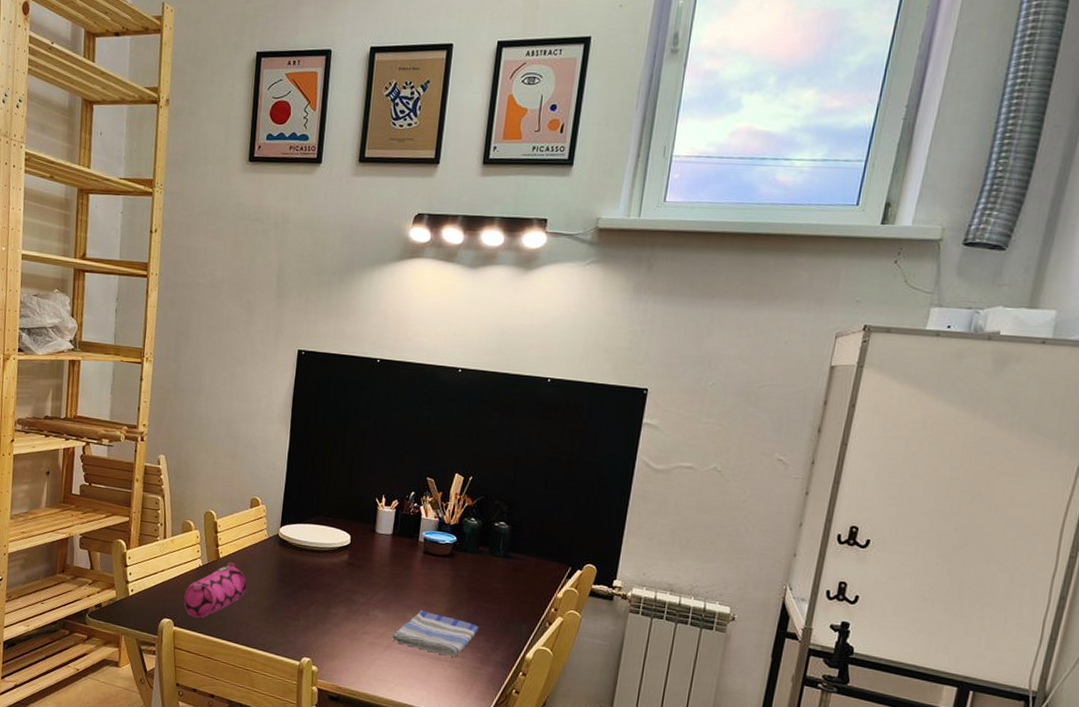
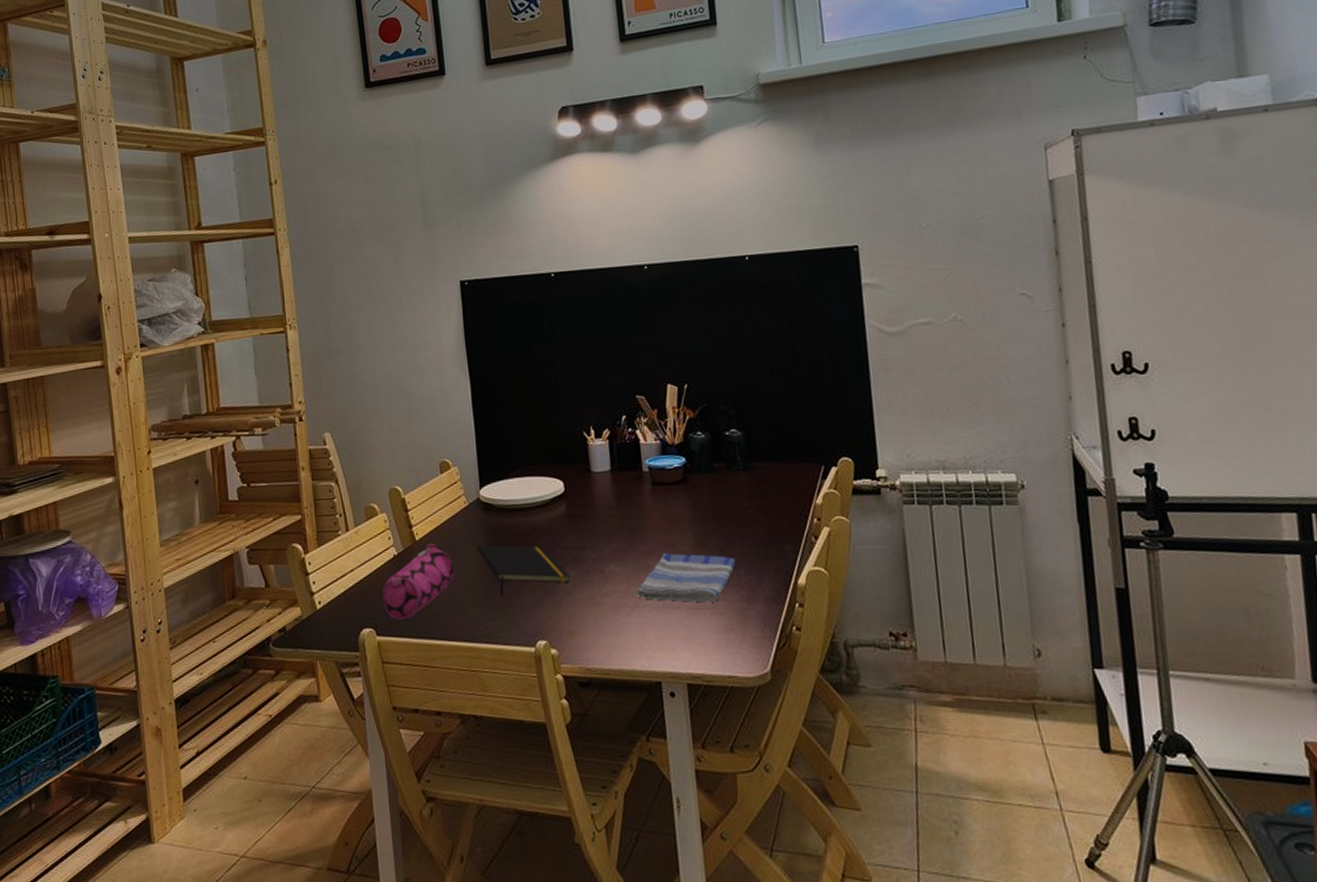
notepad: none [268,572,340,618] -> present [477,544,570,596]

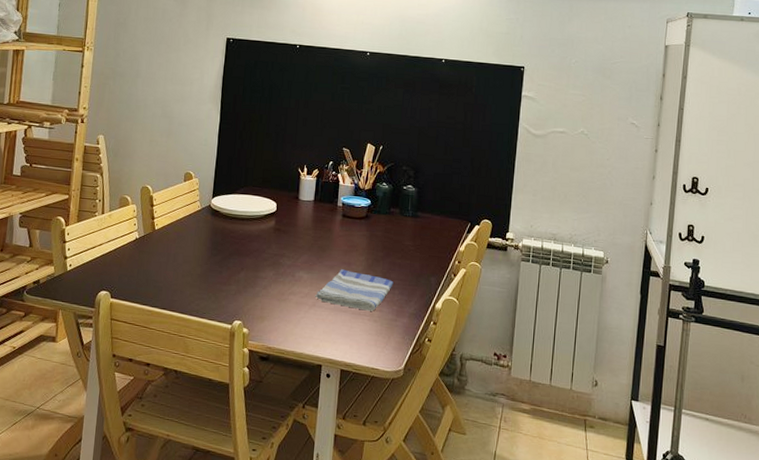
pencil case: present [382,543,455,621] -> none [121,233,181,290]
notepad: present [477,544,570,596] -> none [201,240,268,282]

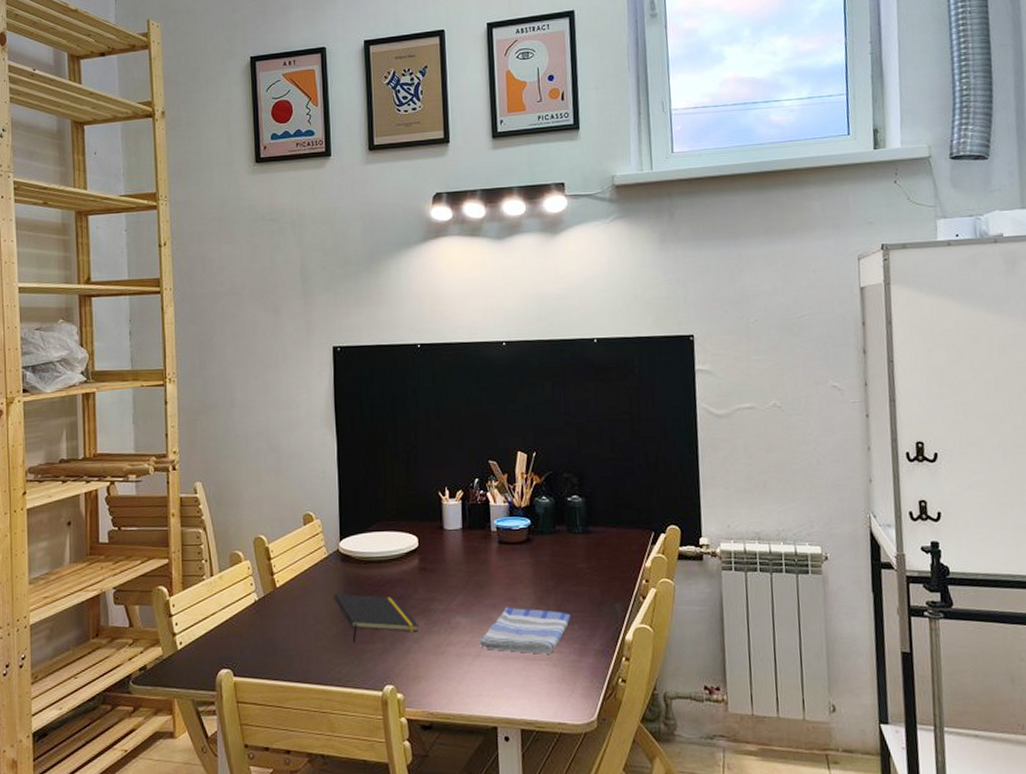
notepad: none [201,240,268,282] -> present [334,593,419,642]

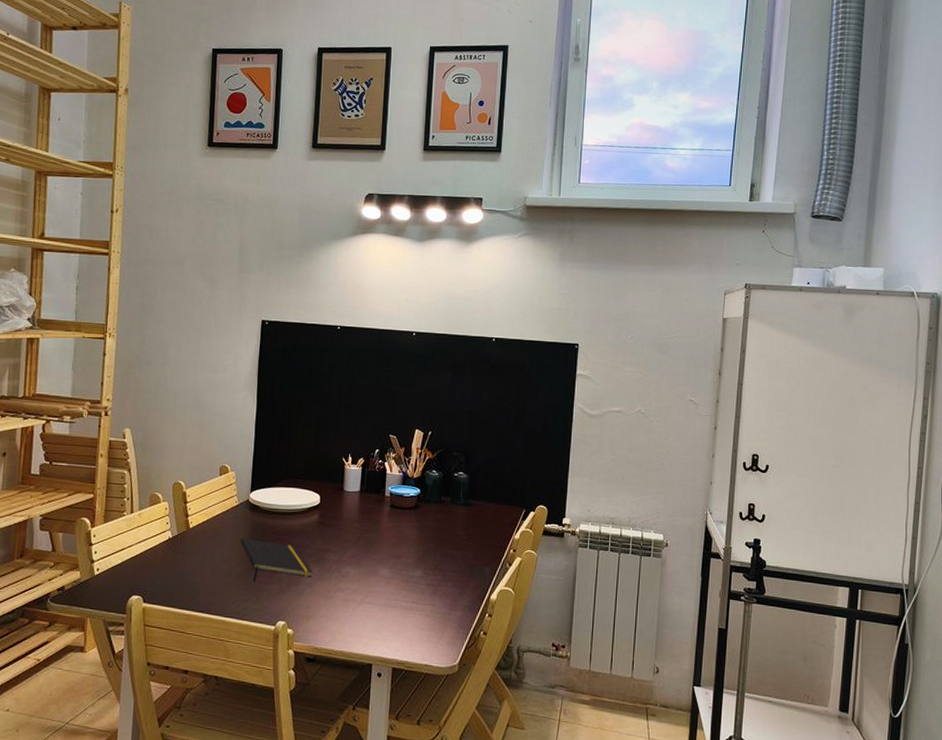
dish towel: present [478,607,571,654] -> none [363,562,446,606]

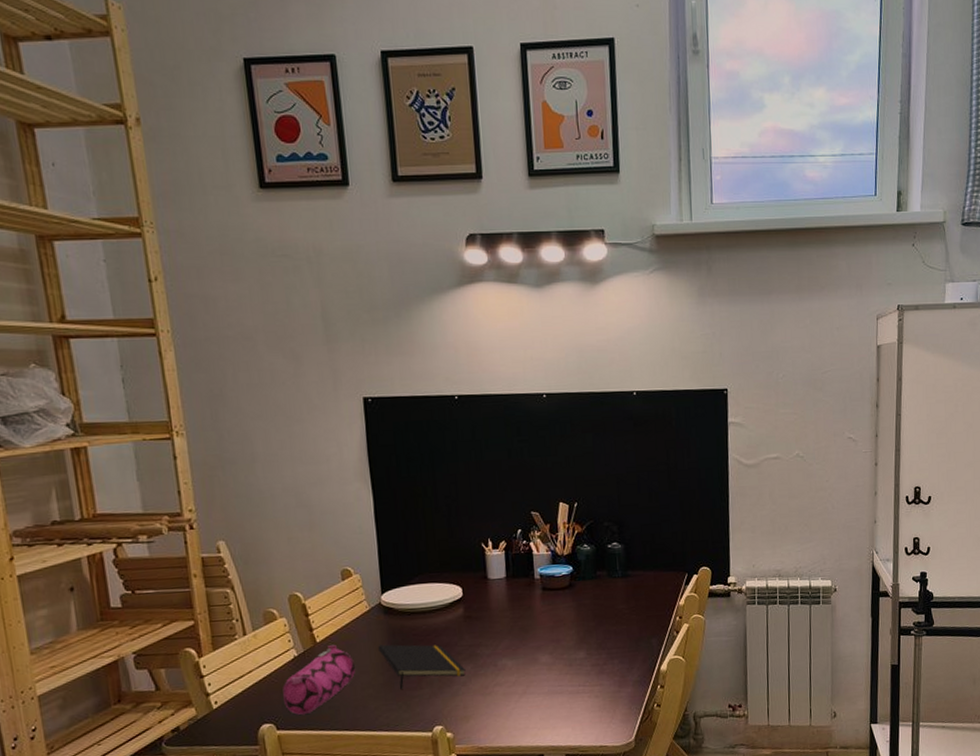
pencil case: none [153,531,219,593] -> present [282,644,356,716]

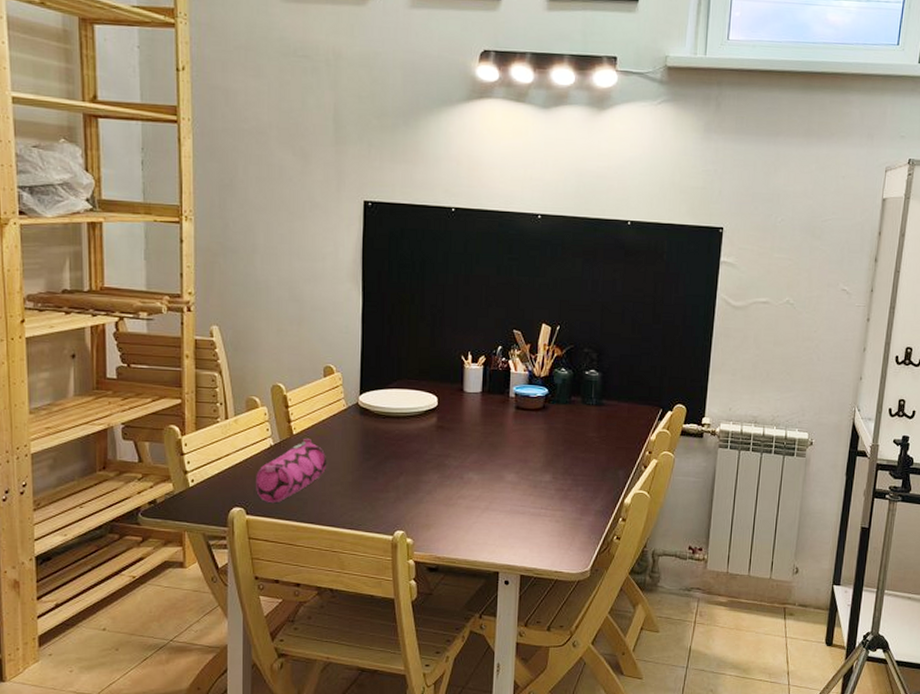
notepad: present [378,644,466,689] -> none [351,444,432,490]

